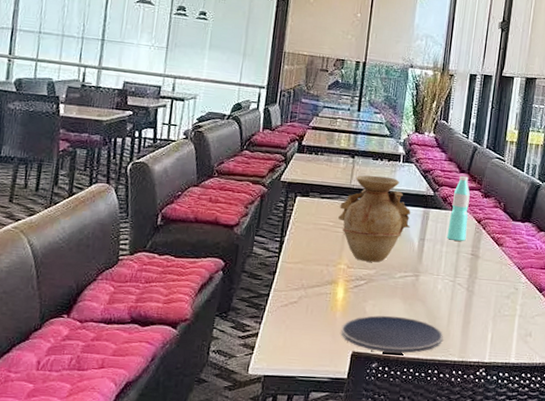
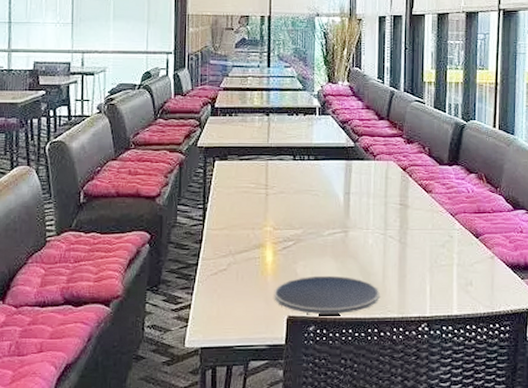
vase: present [338,175,411,262] -> none [259,131,334,221]
water bottle: present [447,175,470,241] -> none [372,123,393,191]

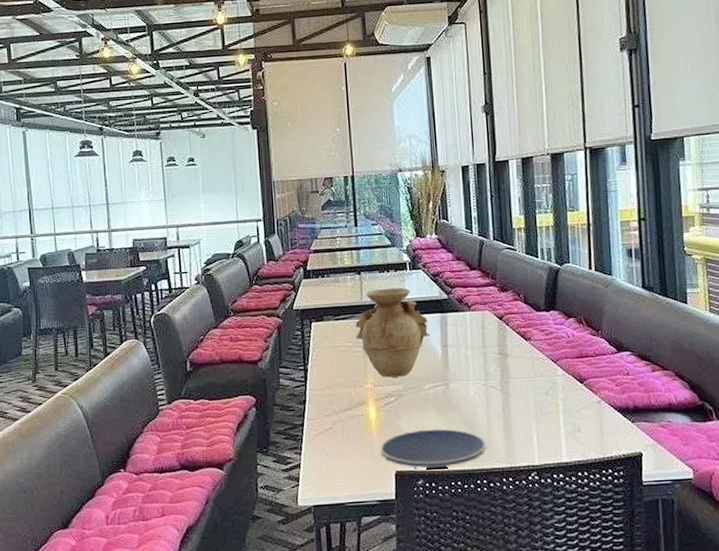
vase: none [259,131,334,221] -> present [355,287,431,378]

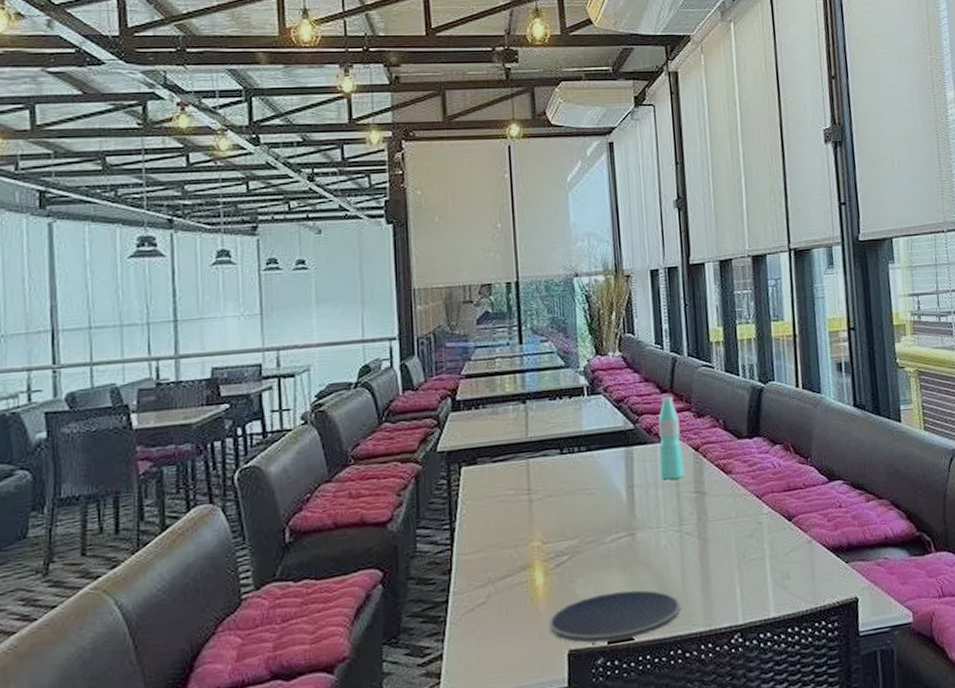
vase: present [355,287,431,378] -> none [518,417,613,531]
water bottle: none [468,273,490,342] -> present [658,396,685,480]

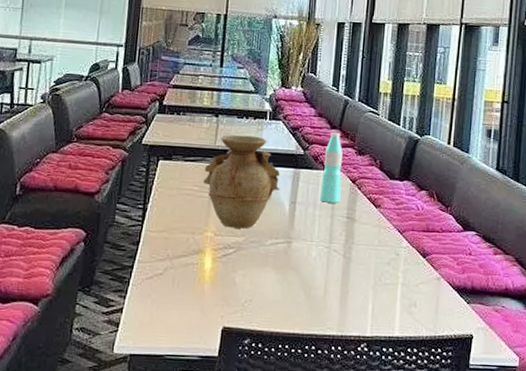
vase: none [518,417,613,531] -> present [203,135,281,229]
plate: present [549,589,681,644] -> none [209,286,320,329]

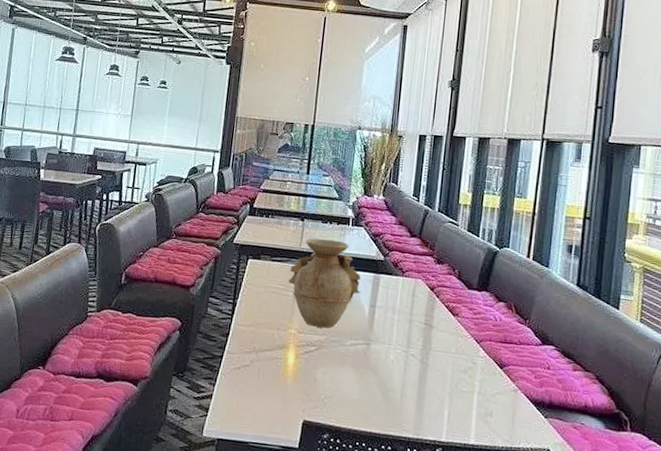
water bottle: present [319,132,343,203] -> none [398,240,422,310]

